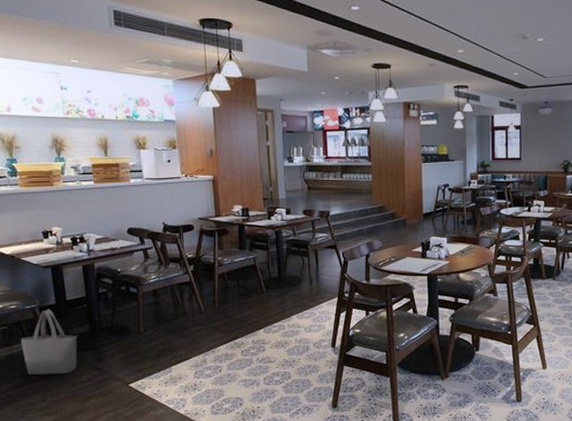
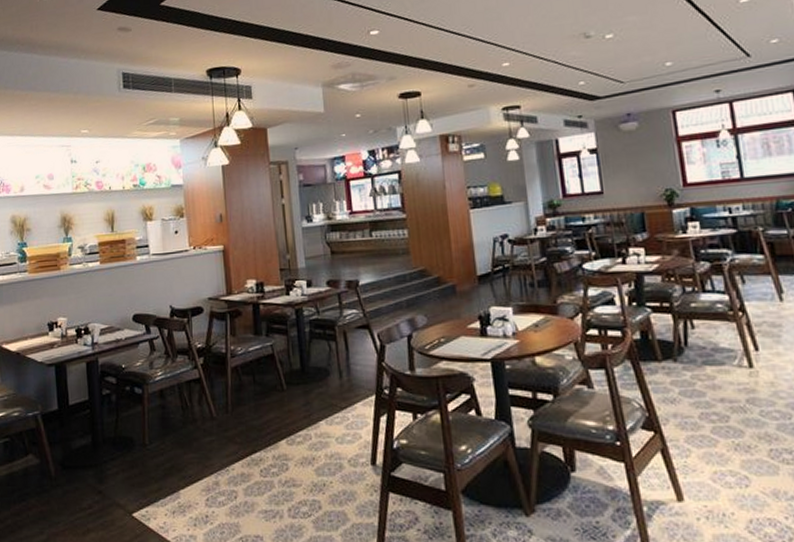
shopping bag: present [21,309,78,375] -> none [22,416,79,499]

